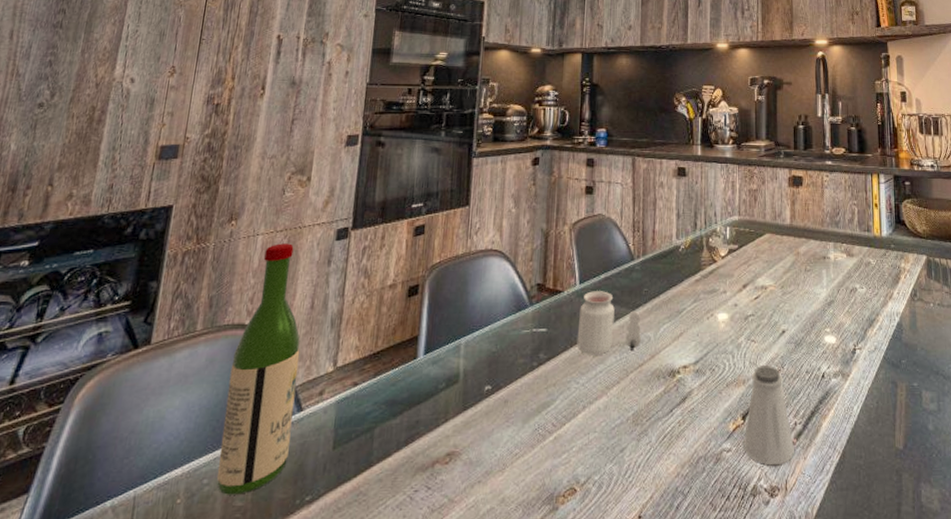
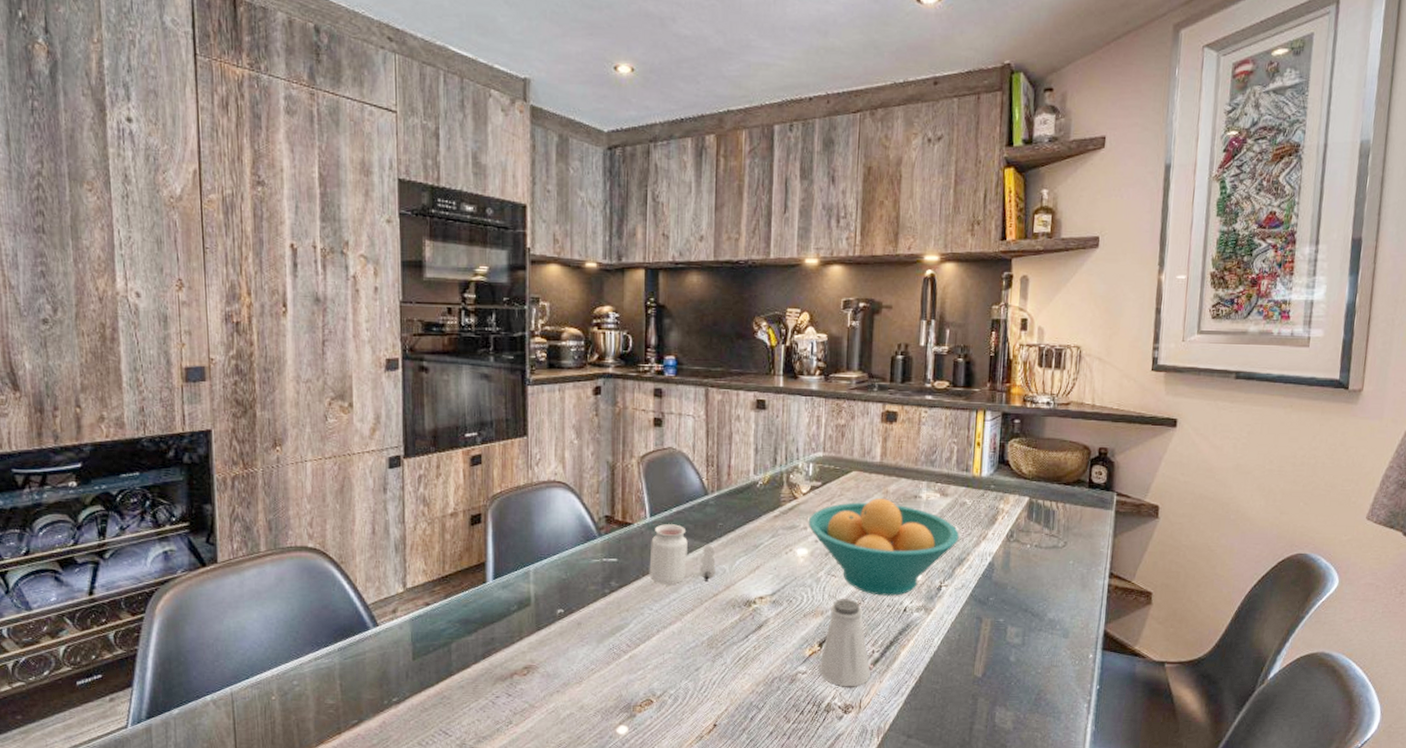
wine bottle: present [216,243,301,495] -> none [301,470,370,695]
fruit bowl: none [727,260,867,361] -> present [808,498,959,596]

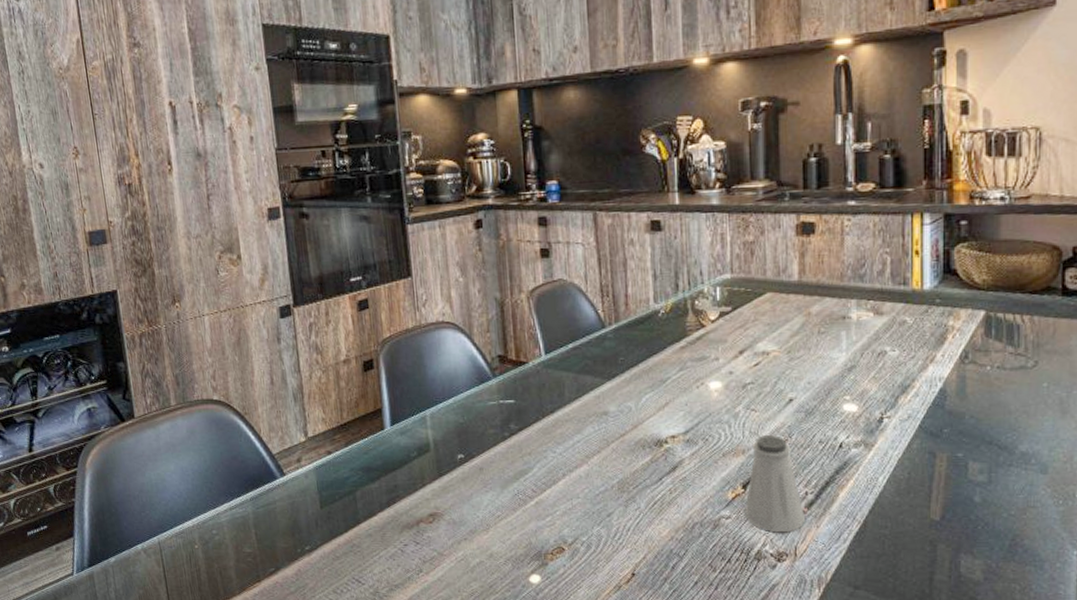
candle: present [649,524,716,585] -> none [548,361,621,426]
fruit bowl: present [808,498,959,596] -> none [719,321,900,431]

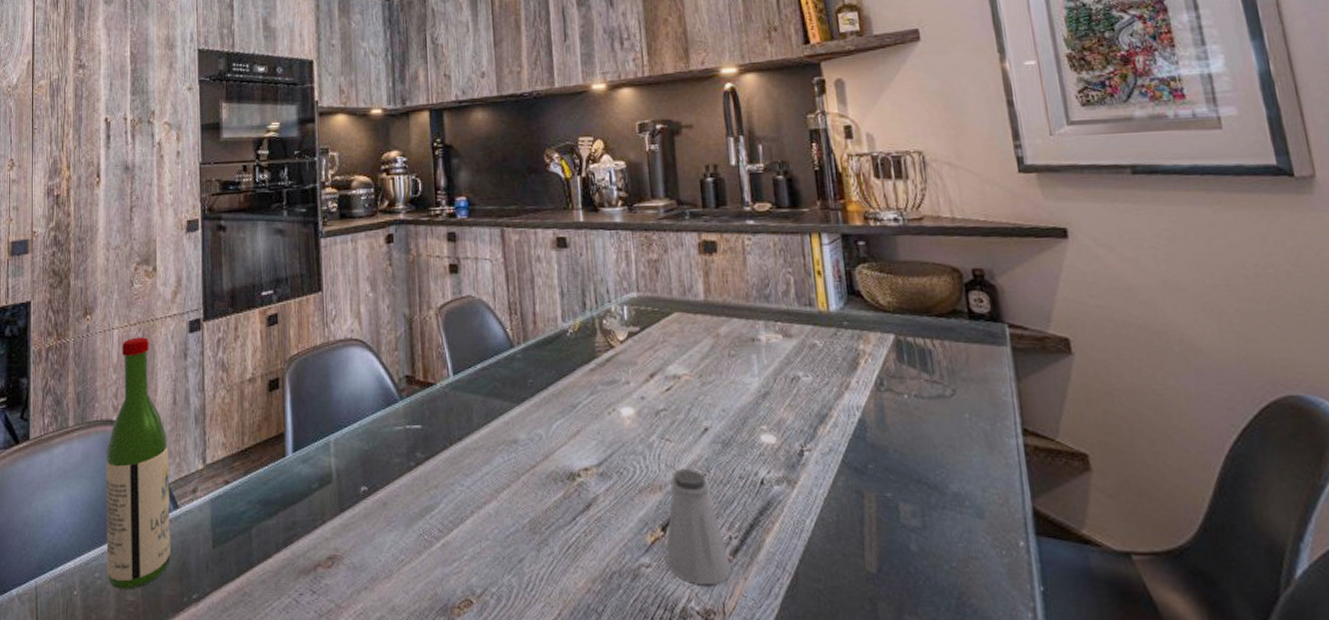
wine bottle: none [210,323,282,543] -> present [106,337,170,589]

